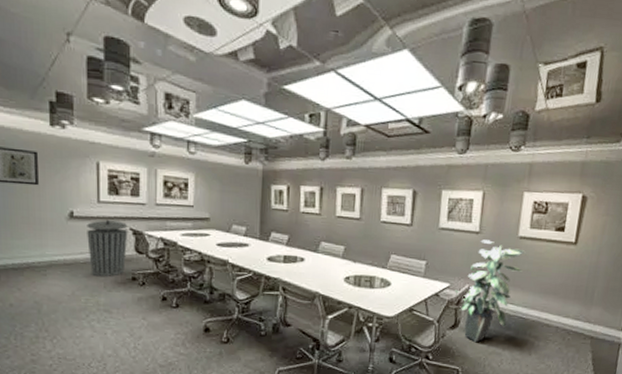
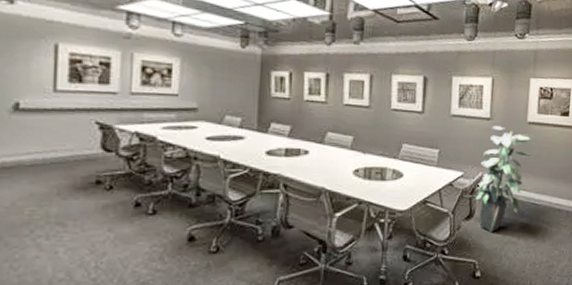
trash can: present [87,219,128,277] -> none [37,111,93,182]

